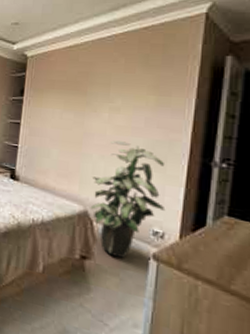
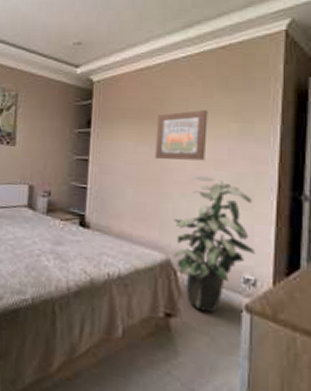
wall art: none [79,83,129,128] -> present [155,110,208,161]

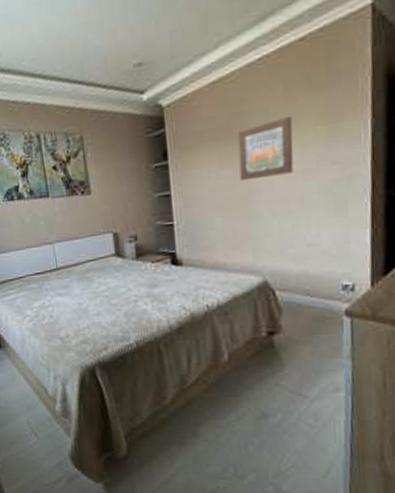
indoor plant: present [173,176,256,312] -> none [267,189,353,323]

